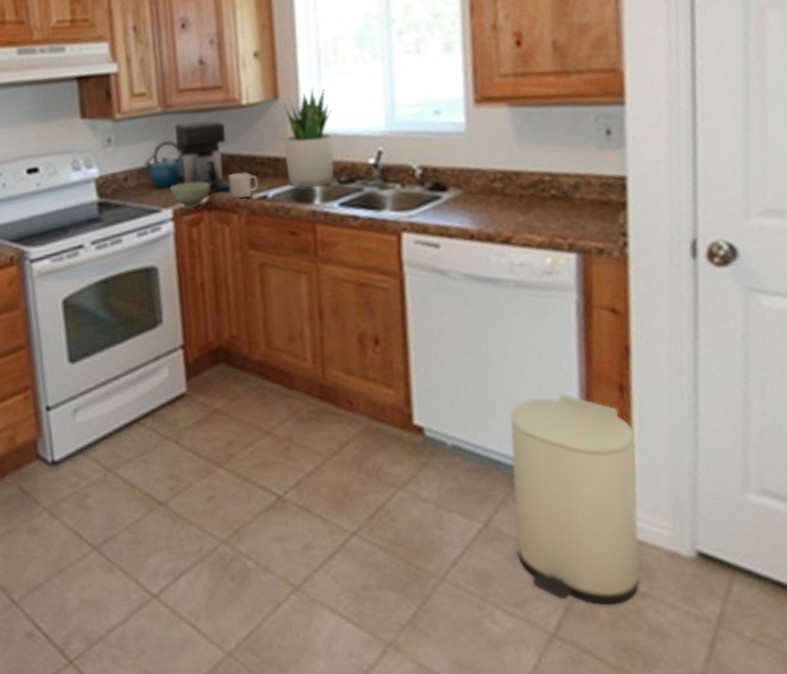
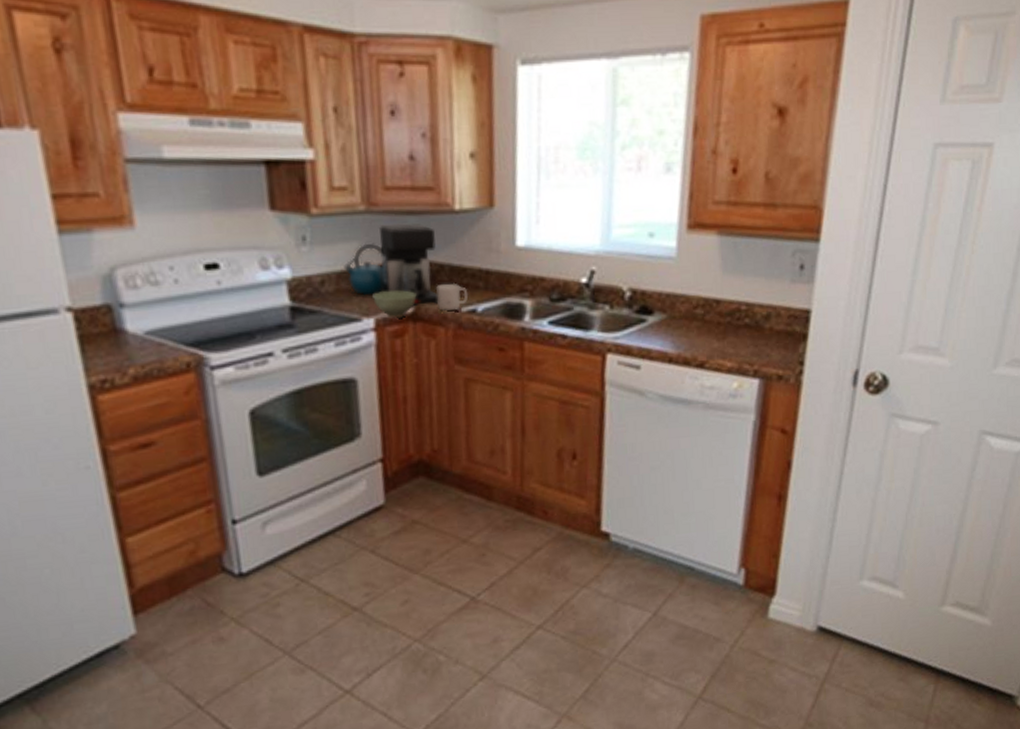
planter: present [284,88,335,188] -> none [497,198,549,304]
pedal bin: present [509,393,640,606] -> none [678,502,785,673]

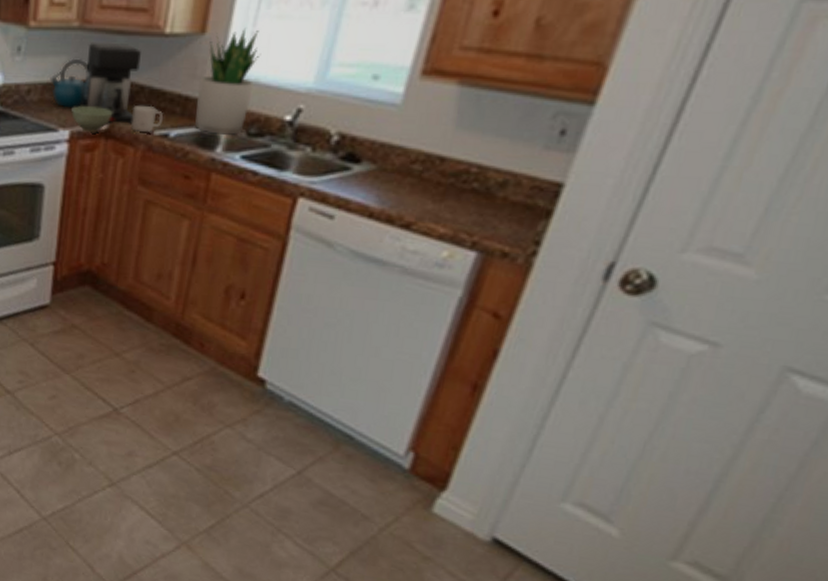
planter: none [497,198,549,304] -> present [195,27,261,135]

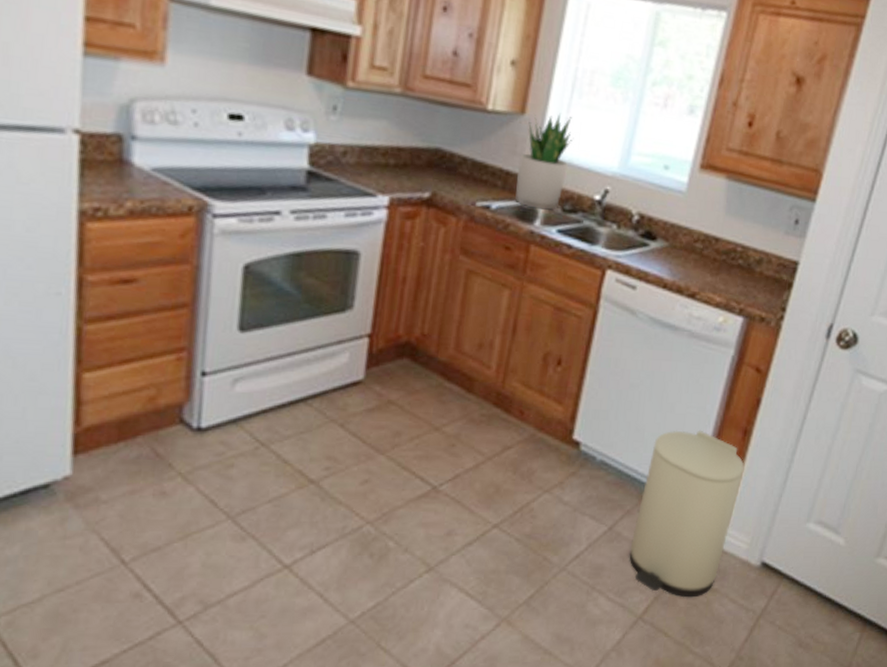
kettle: present [49,58,88,108] -> none [368,124,410,174]
bowl: present [71,106,113,133] -> none [392,172,435,201]
coffee maker: present [82,43,141,124] -> none [402,111,464,194]
mug: present [131,105,164,132] -> none [454,176,486,203]
pedal bin: none [321,377,473,561] -> present [629,430,745,598]

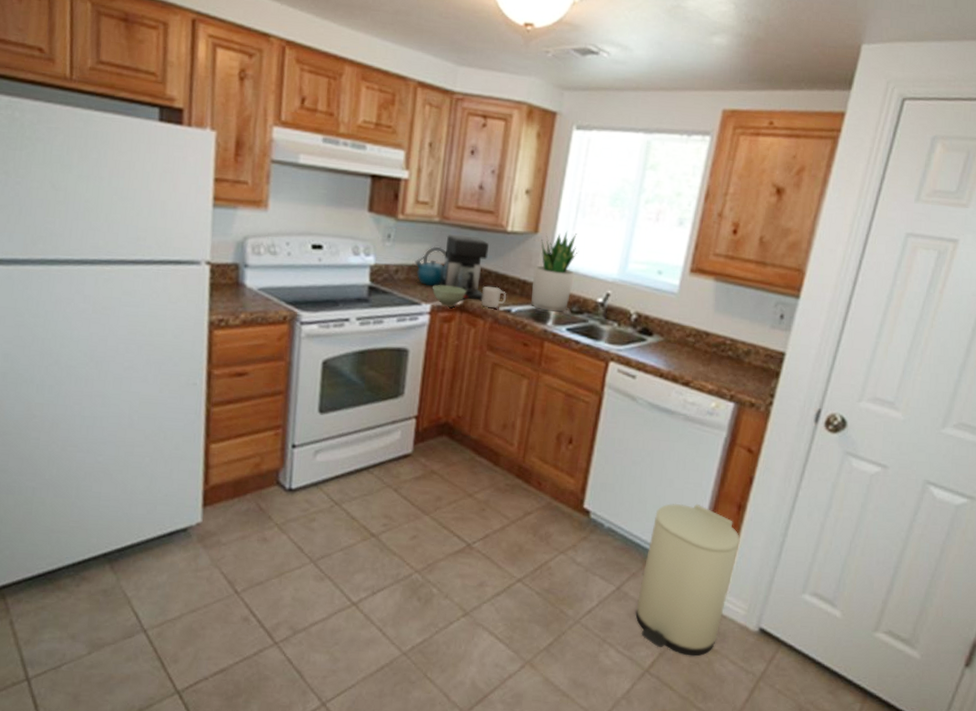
kettle: none [368,124,410,174] -> present [414,246,446,286]
bowl: none [392,172,435,201] -> present [432,285,467,308]
coffee maker: none [402,111,464,194] -> present [441,235,489,301]
mug: none [454,176,486,203] -> present [481,286,507,308]

